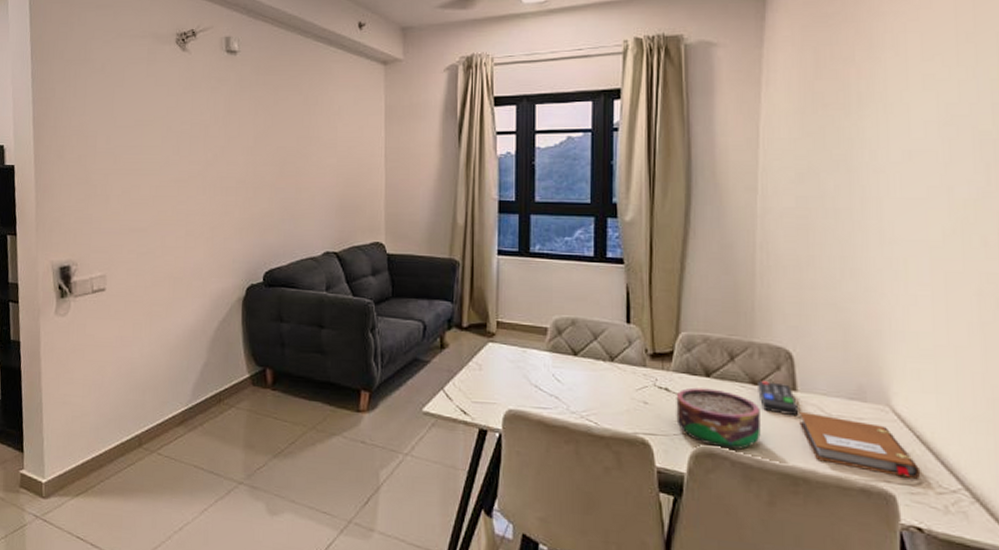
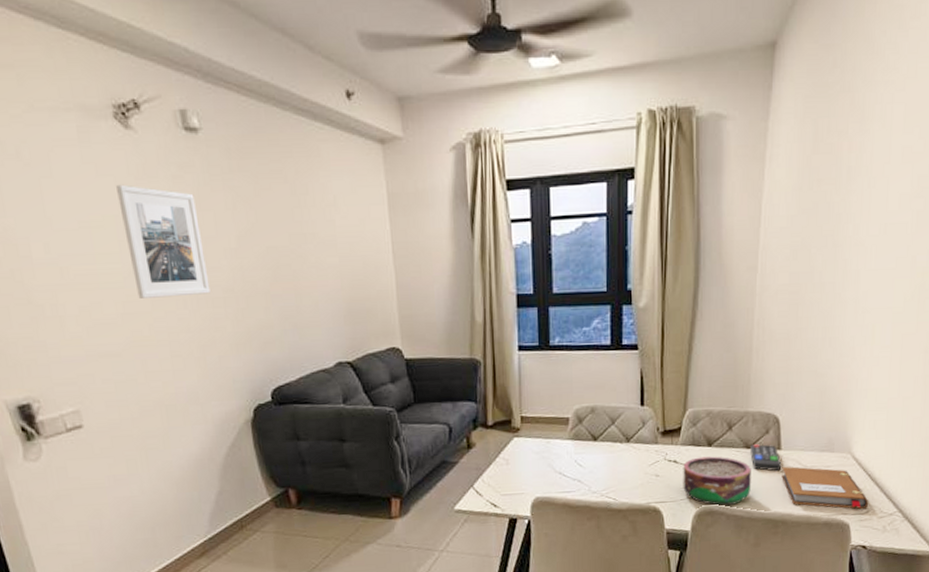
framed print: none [167,93,227,185] -> present [116,184,211,299]

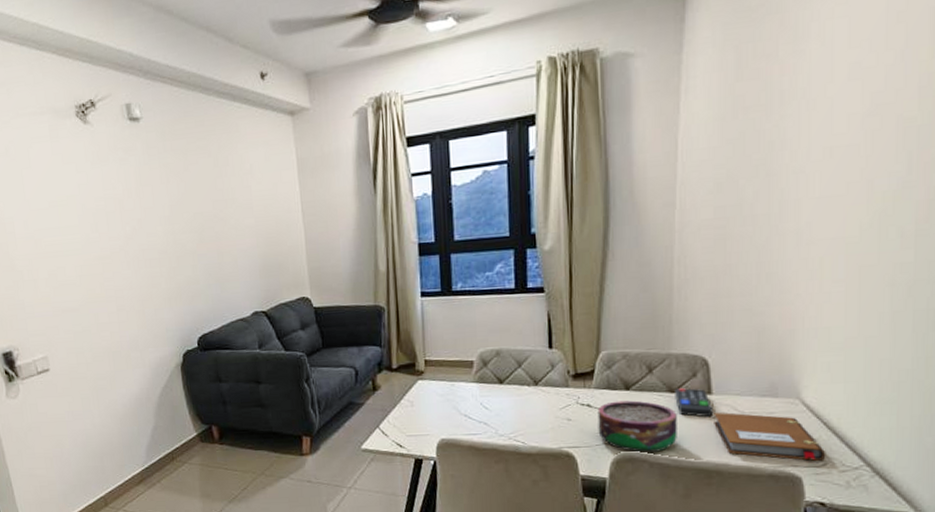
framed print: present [116,184,211,299] -> none [77,169,149,262]

